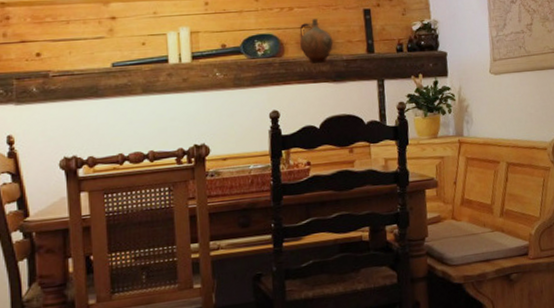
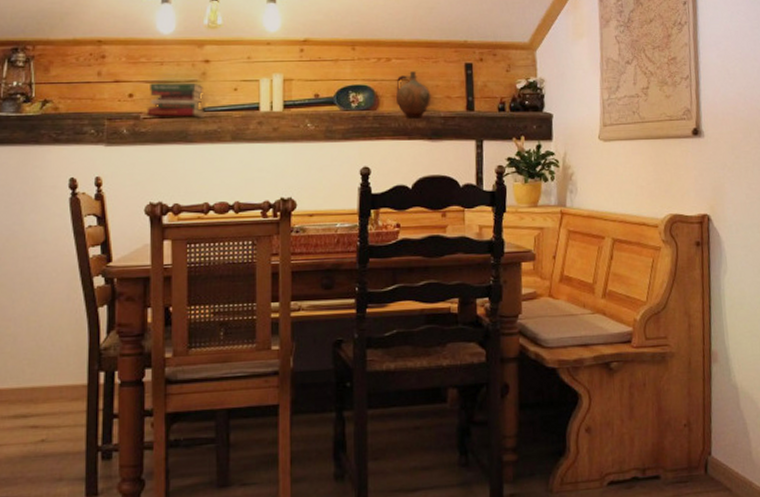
books: none [55,39,114,76] -> present [146,82,204,120]

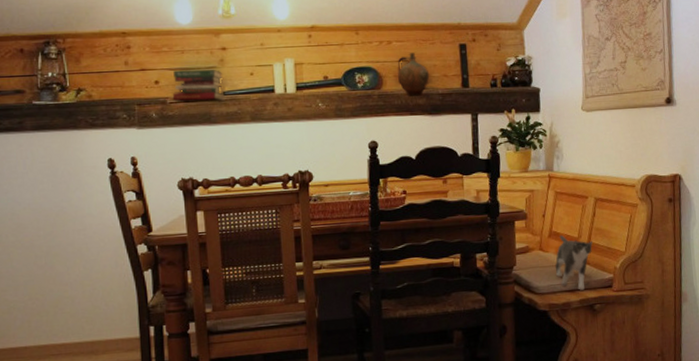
cat: none [566,279,609,345] -> present [555,234,593,290]

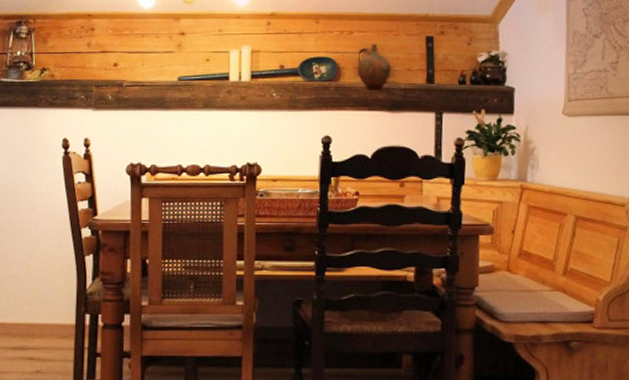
books: present [172,69,225,103] -> none [129,53,180,87]
cat: present [555,234,593,290] -> none [524,255,571,323]

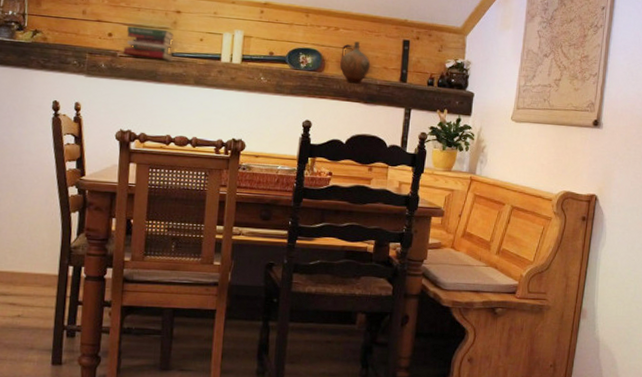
books: none [129,53,180,87] -> present [123,26,173,63]

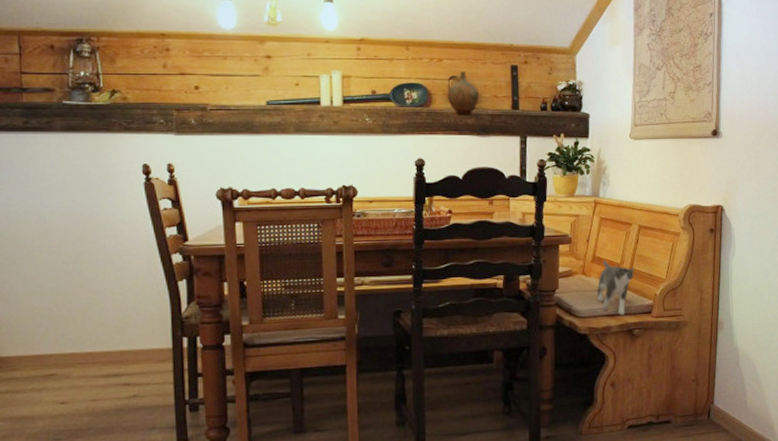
books: present [123,26,173,63] -> none [213,76,268,112]
cat: none [463,236,503,293] -> present [596,260,634,315]

